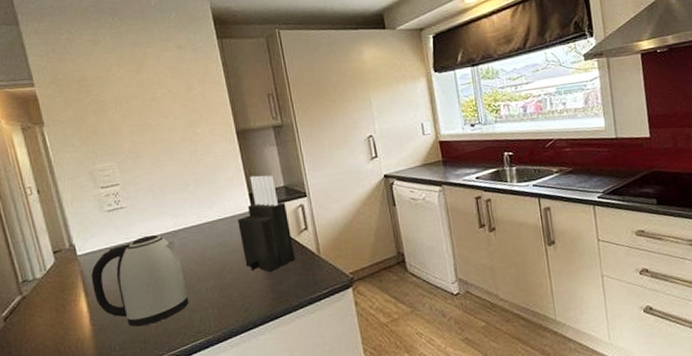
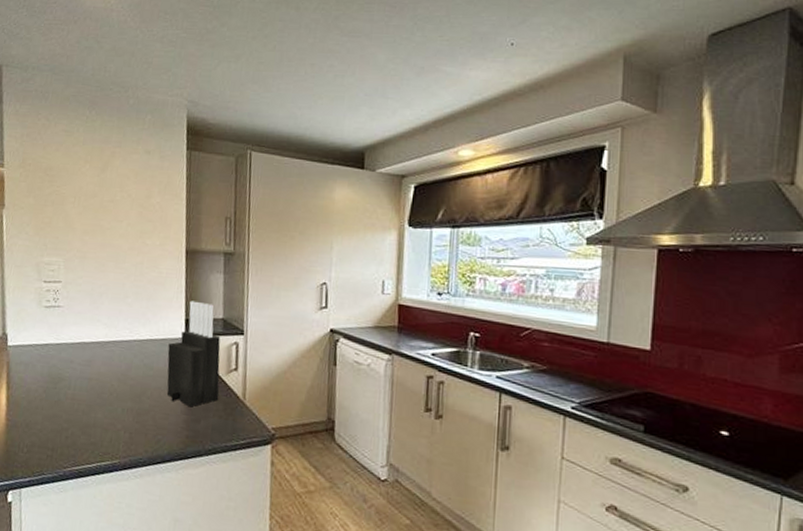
kettle: present [91,235,189,327] -> none [15,340,104,433]

